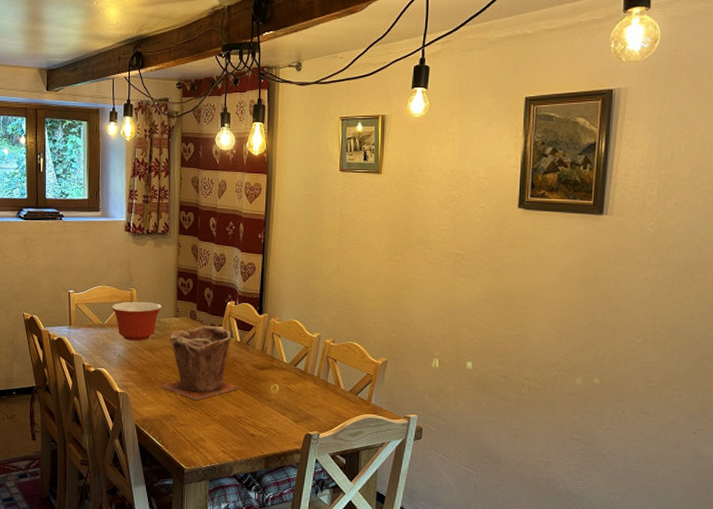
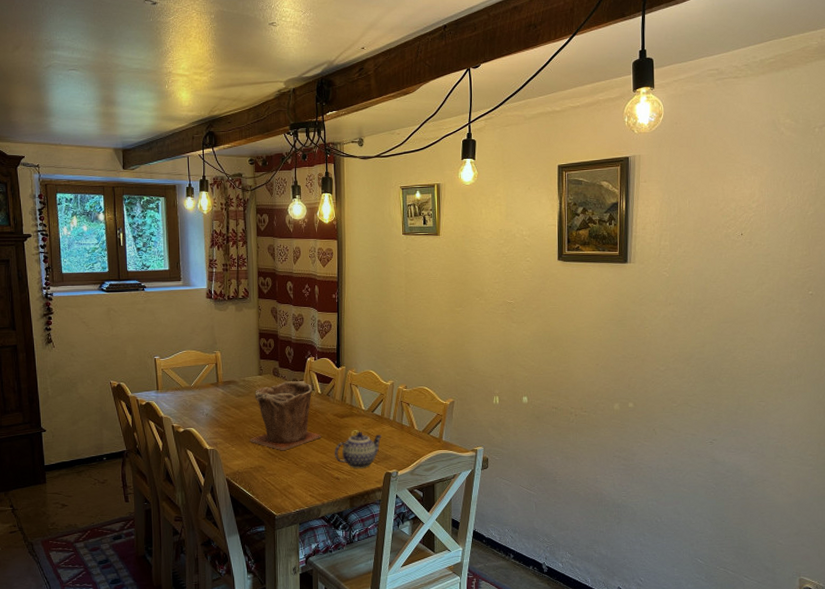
mixing bowl: present [111,301,163,341] -> none [197,362,247,400]
teapot: none [250,386,304,427] -> present [334,431,382,468]

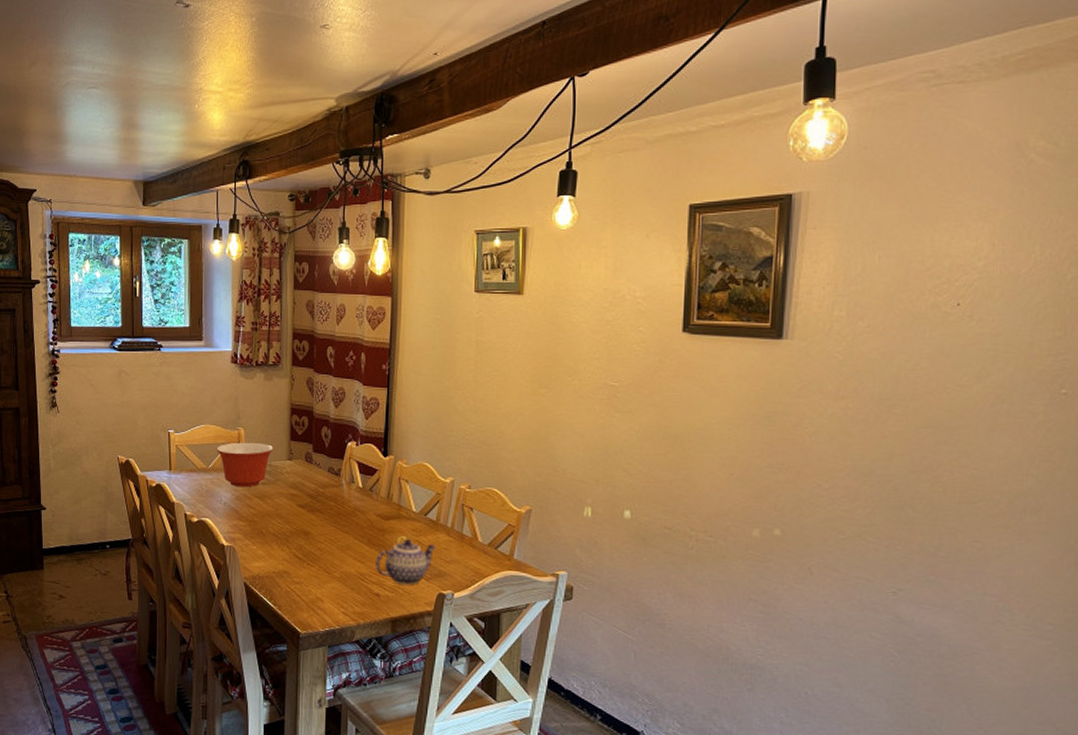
mixing bowl: none [197,362,247,400] -> present [216,442,274,488]
plant pot: present [250,381,322,451] -> none [274,470,360,555]

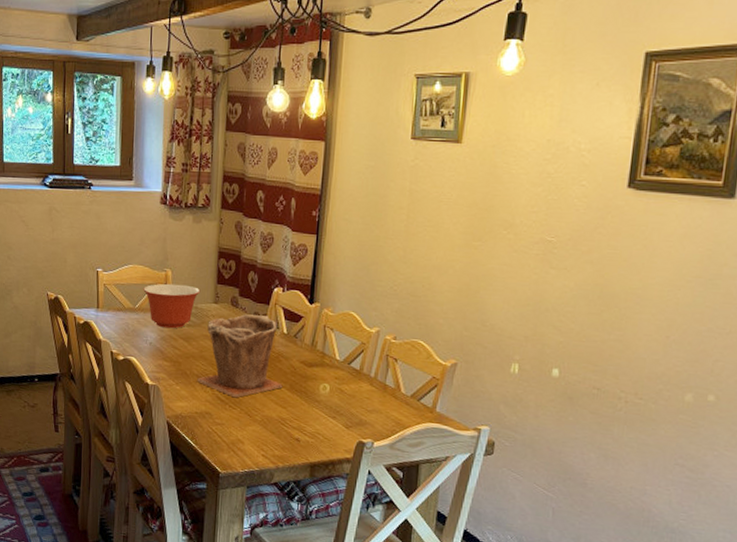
plant pot: none [274,470,360,555] -> present [197,314,283,398]
teapot: present [374,538,435,585] -> none [296,386,358,432]

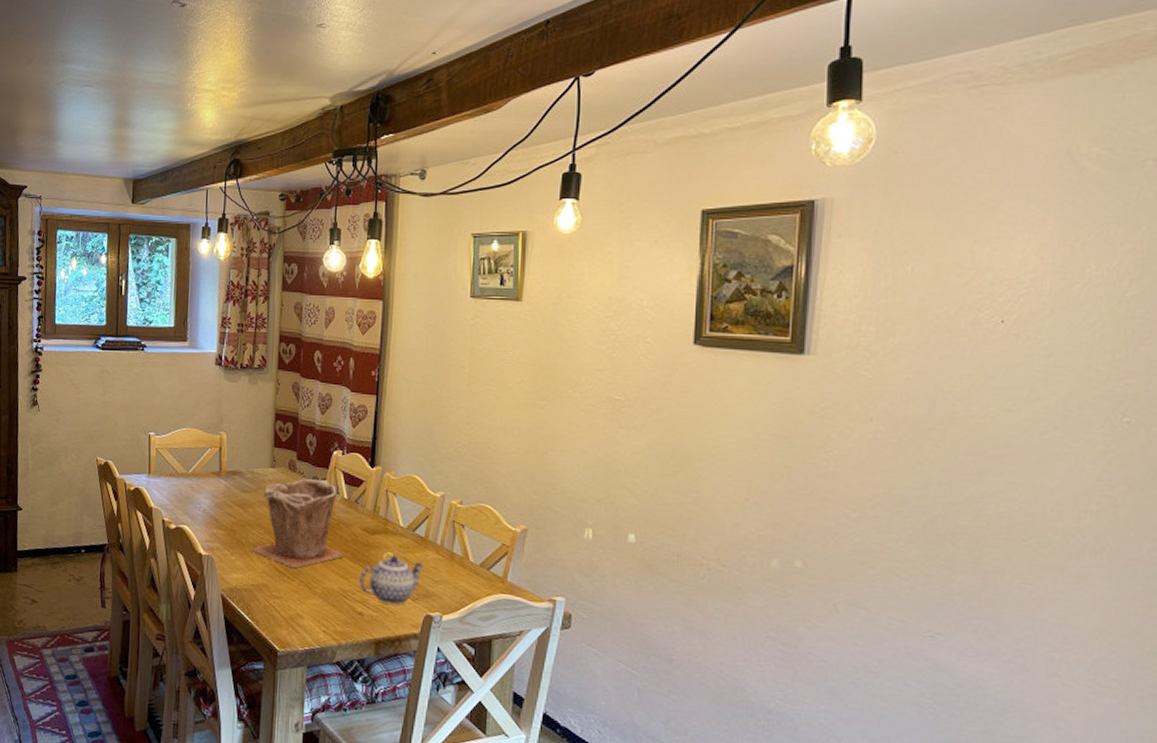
mixing bowl: present [143,283,201,329] -> none [197,447,257,495]
teapot: none [296,386,358,432] -> present [358,554,423,605]

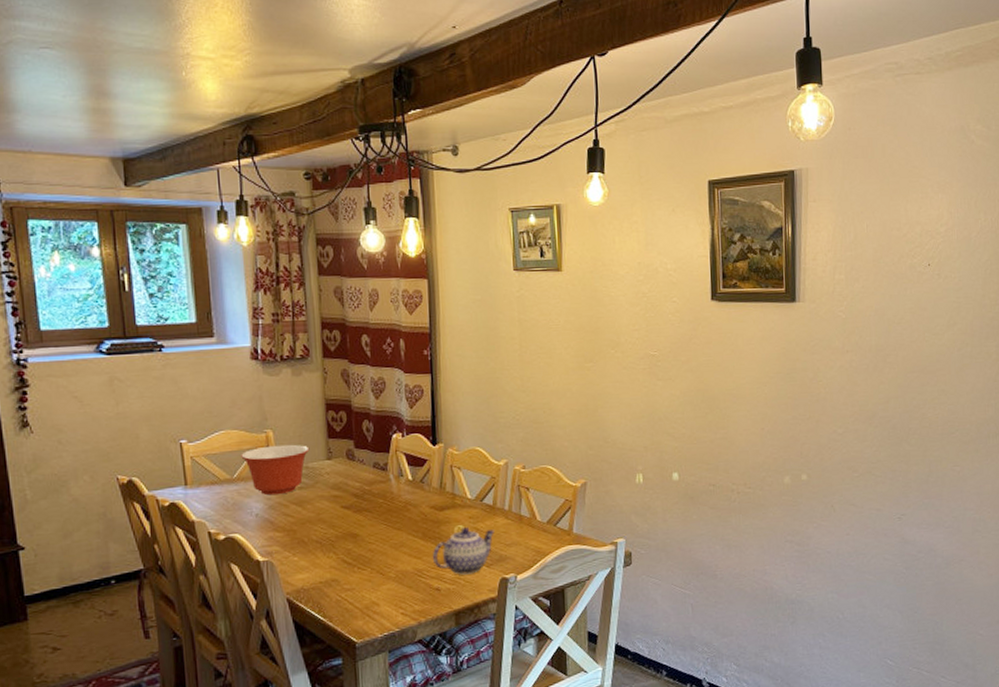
mixing bowl: none [197,447,257,495] -> present [241,444,310,496]
plant pot: present [253,479,344,569] -> none [317,465,415,558]

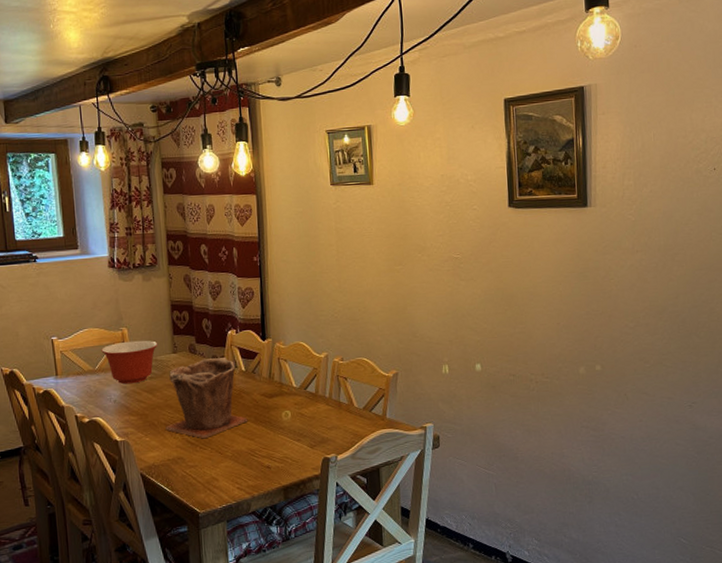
plant pot: none [317,465,415,558] -> present [165,357,248,439]
teapot: present [432,526,494,575] -> none [263,412,317,455]

